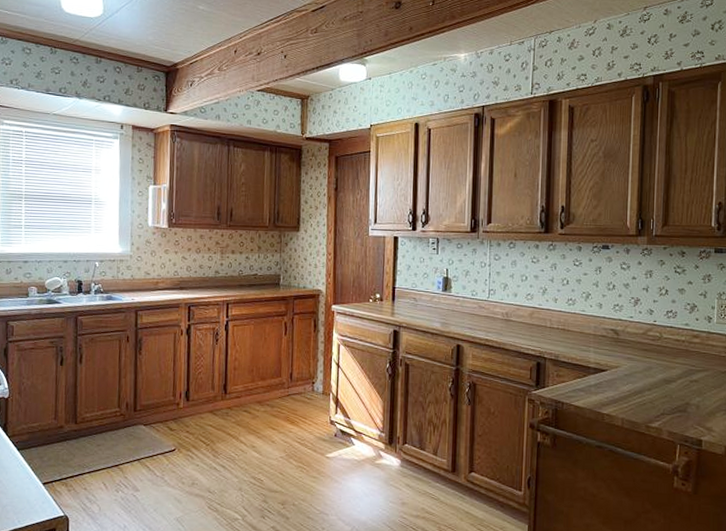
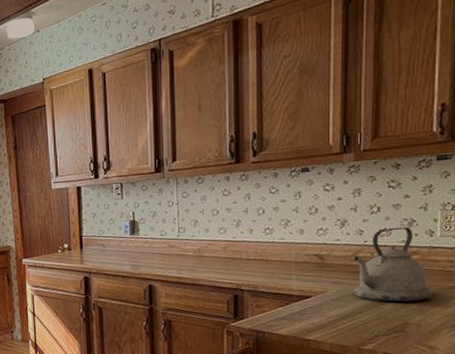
kettle: none [643,310,710,383] -> present [353,226,432,302]

